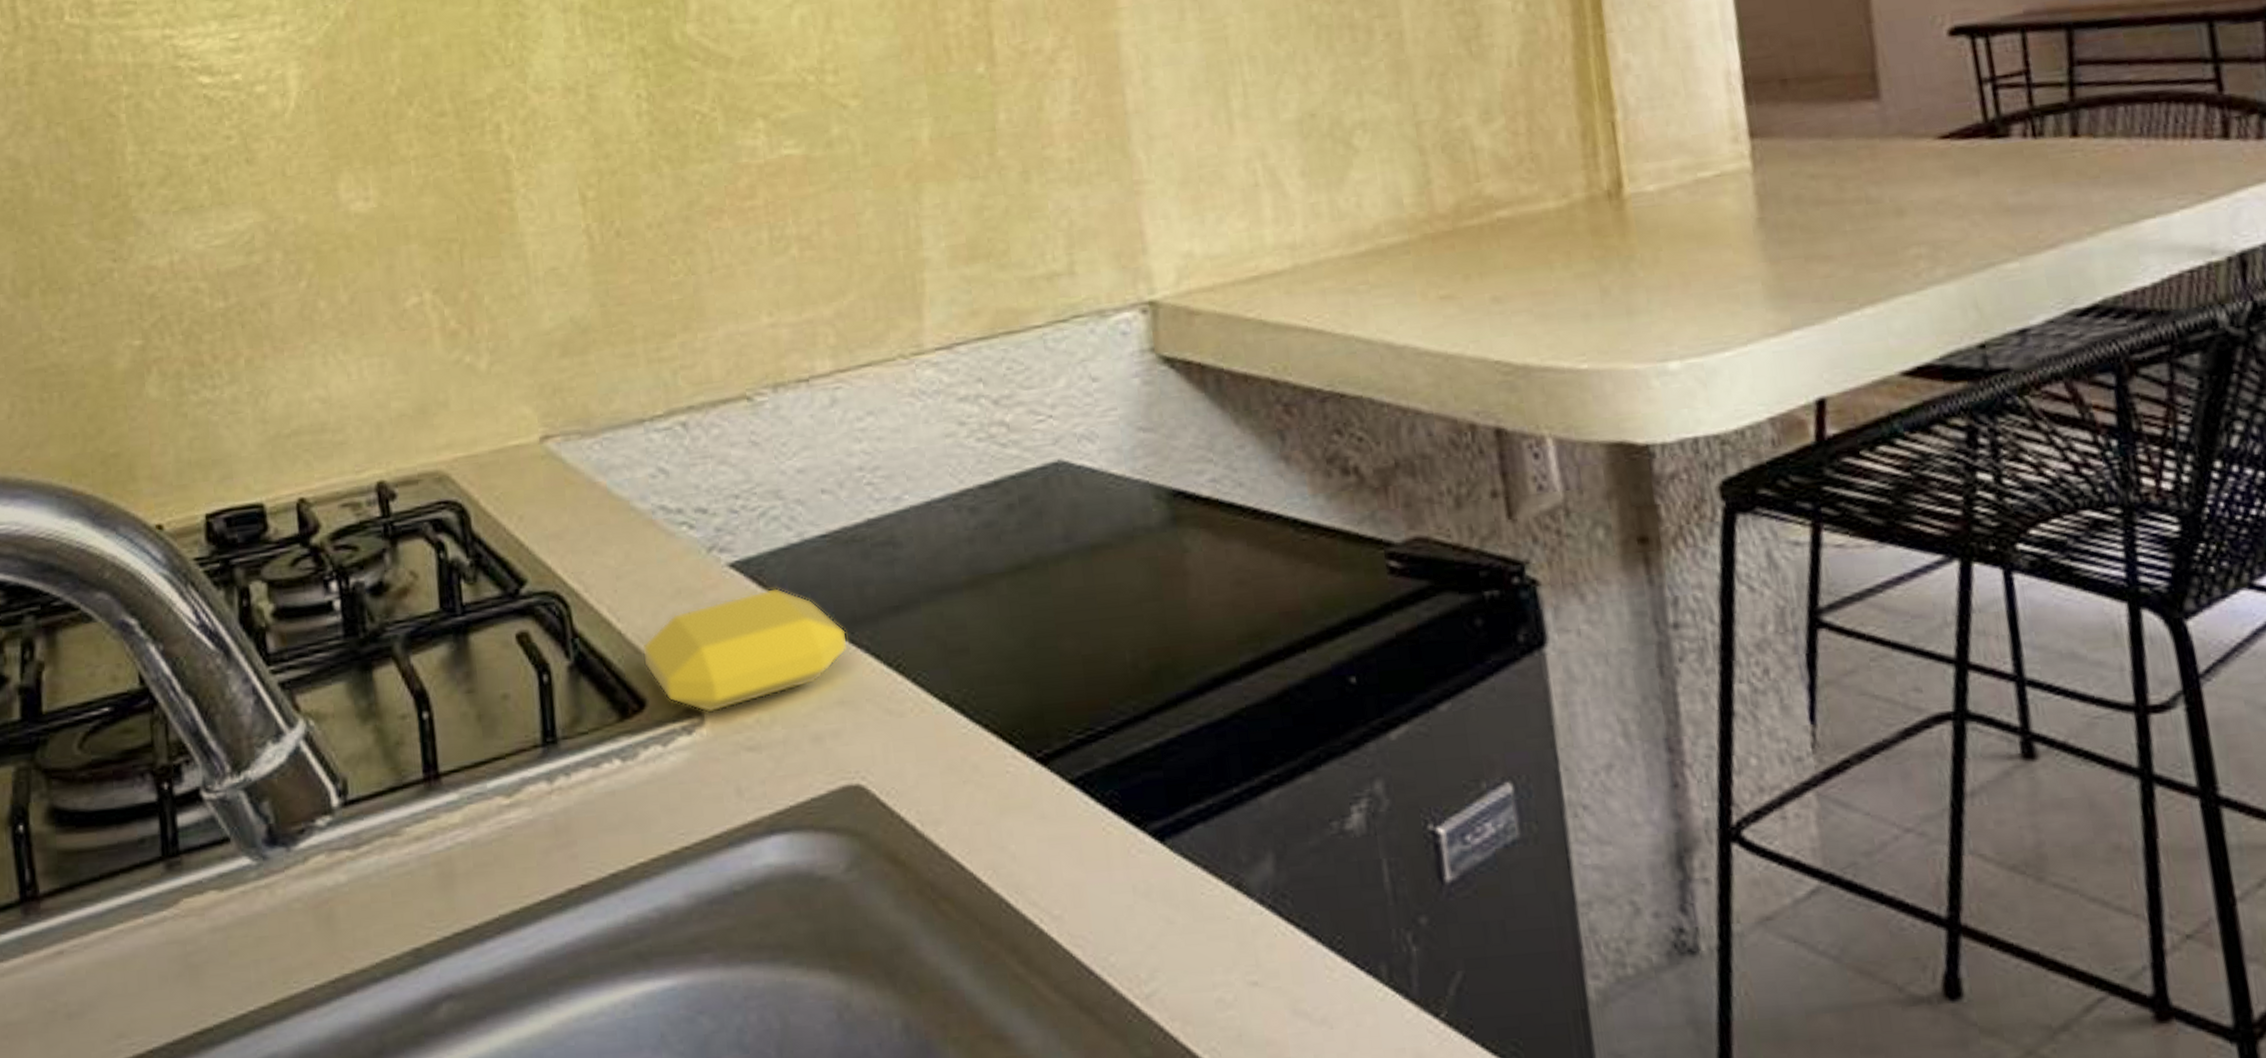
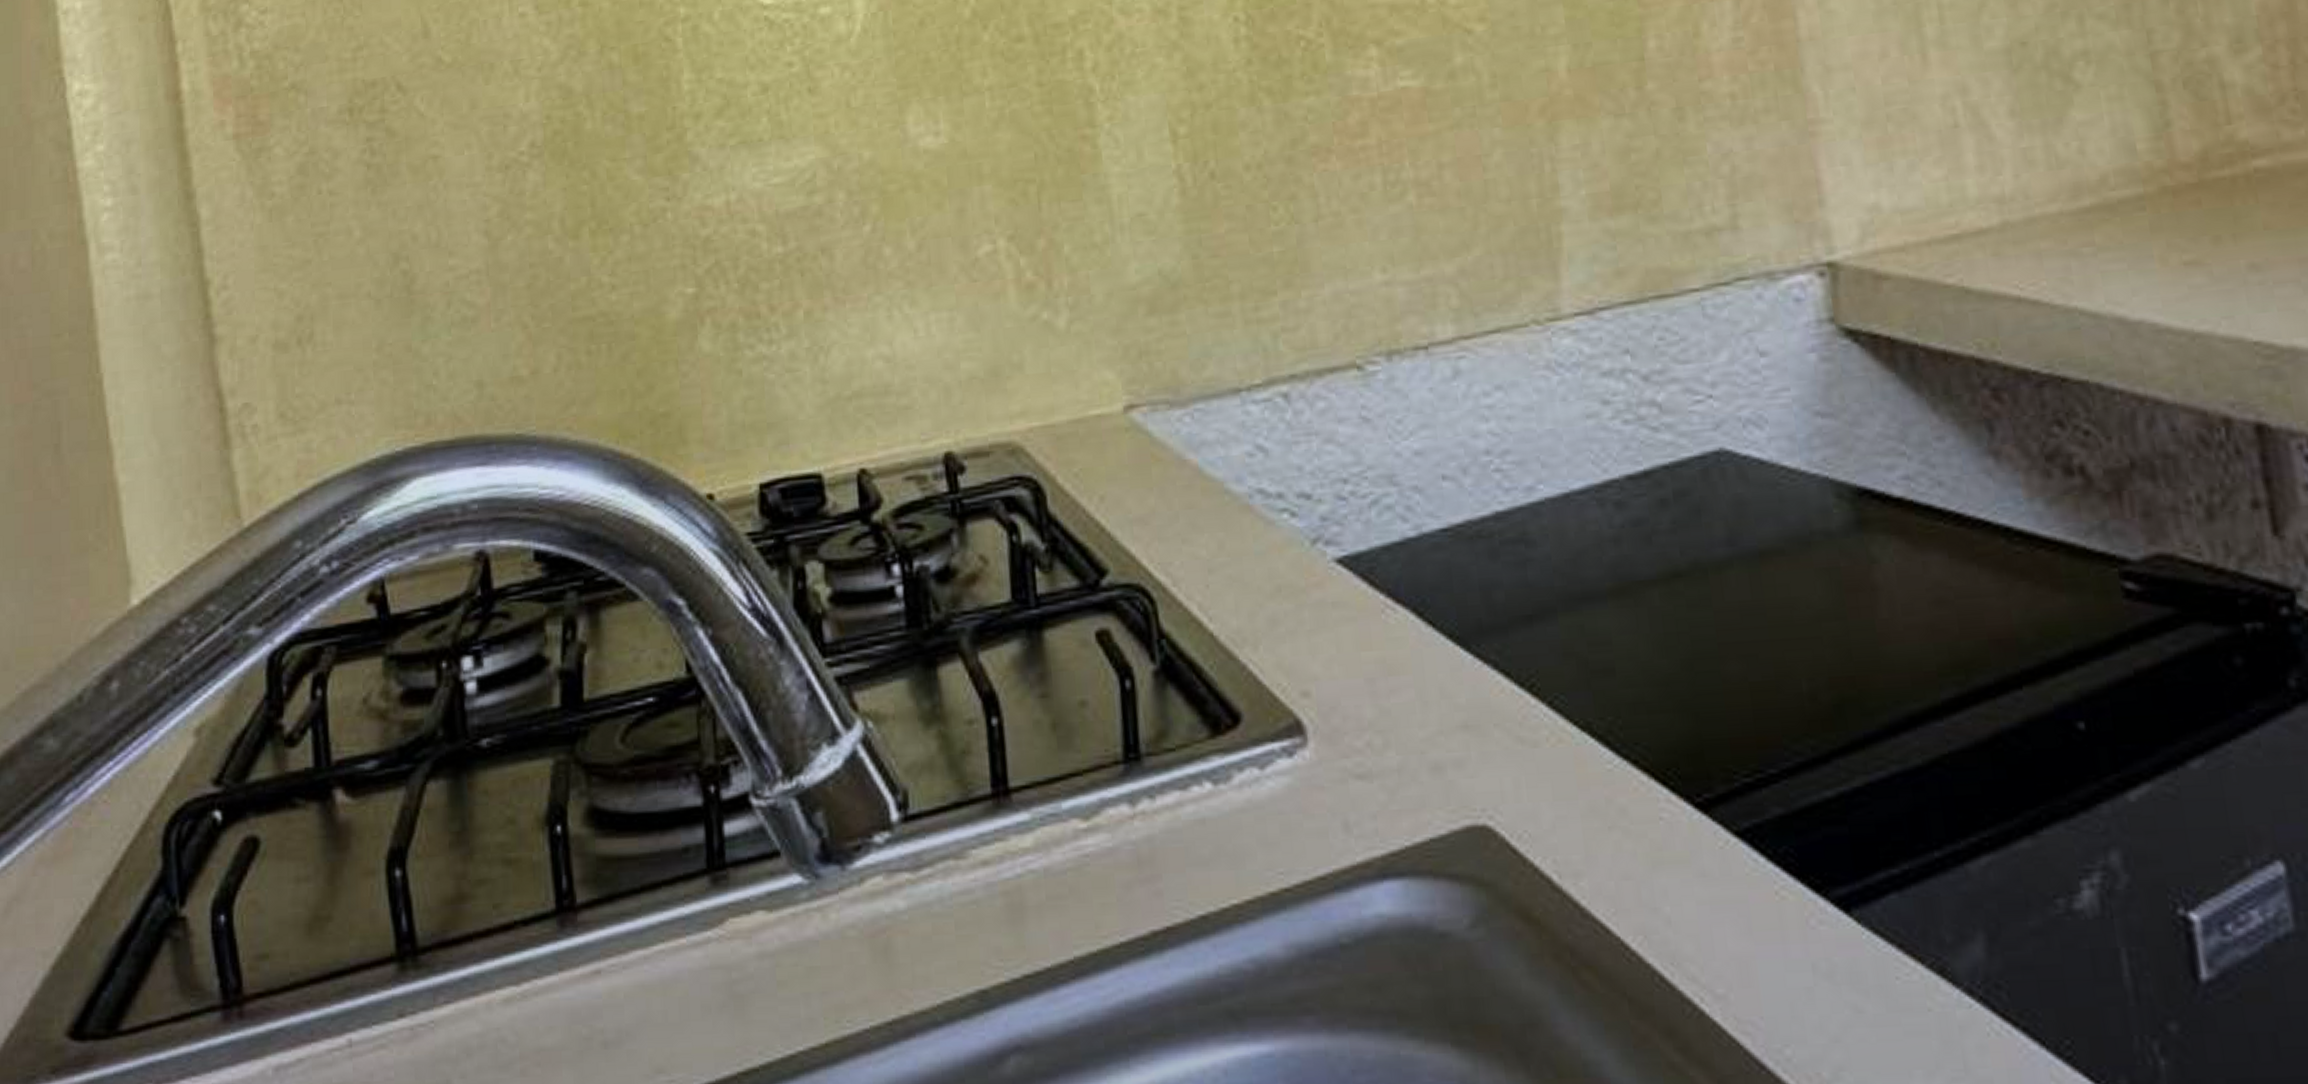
soap bar: present [641,587,846,713] -> none [1236,588,1471,732]

